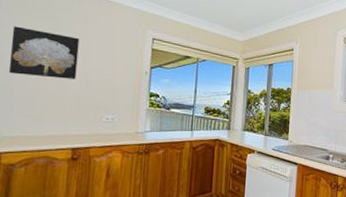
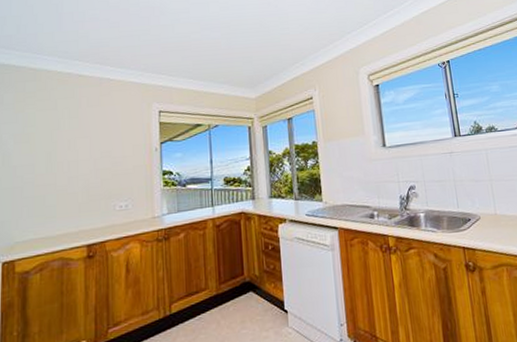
wall art: present [9,26,80,79] -> none [16,121,84,173]

